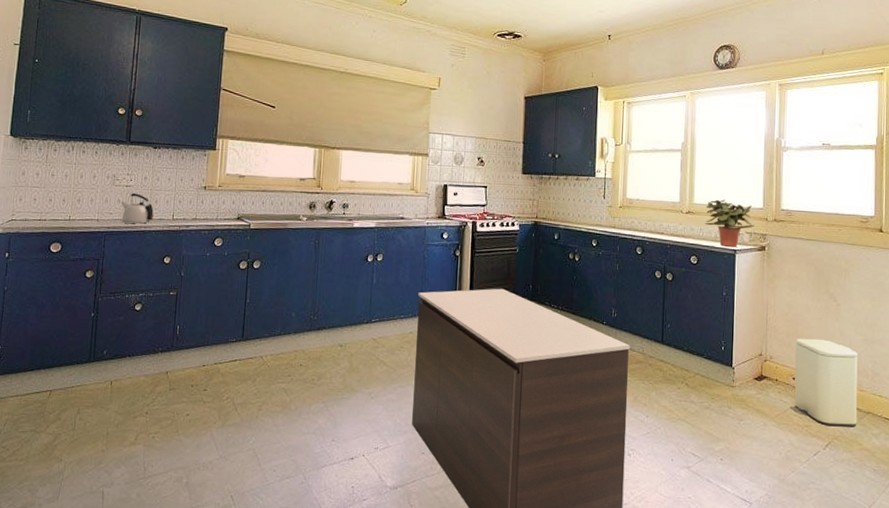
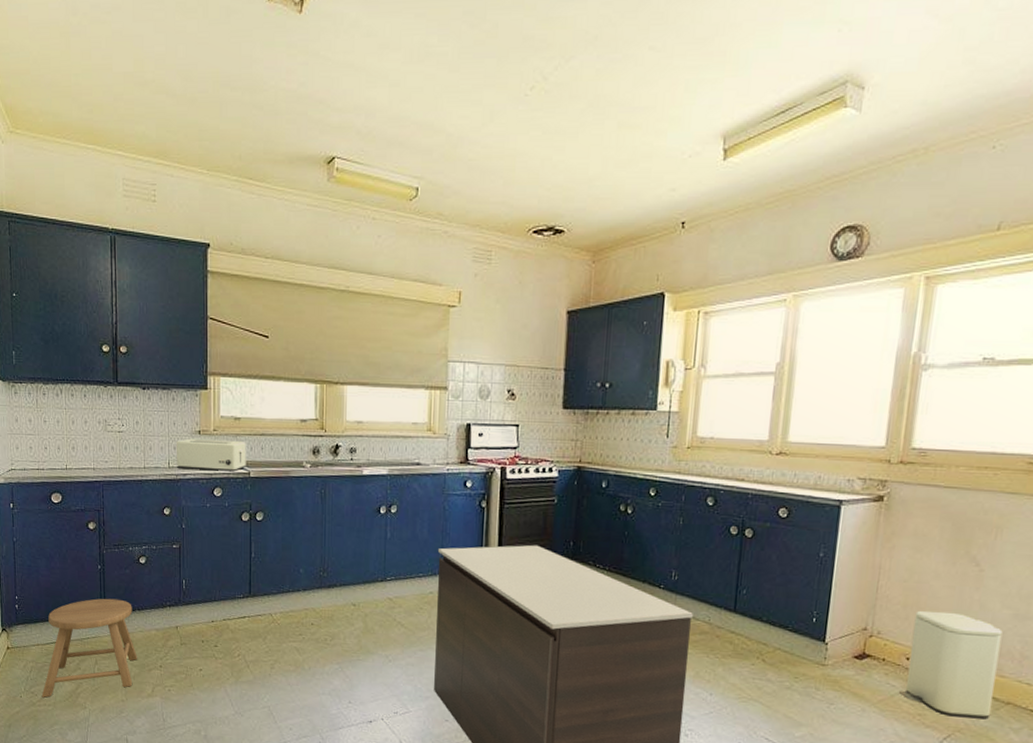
stool: none [14,345,124,452] -> present [41,598,138,698]
kettle: present [120,193,154,224] -> none [114,439,149,473]
toaster: none [180,193,249,224] -> present [175,438,246,472]
potted plant: present [705,199,755,248] -> none [801,436,871,498]

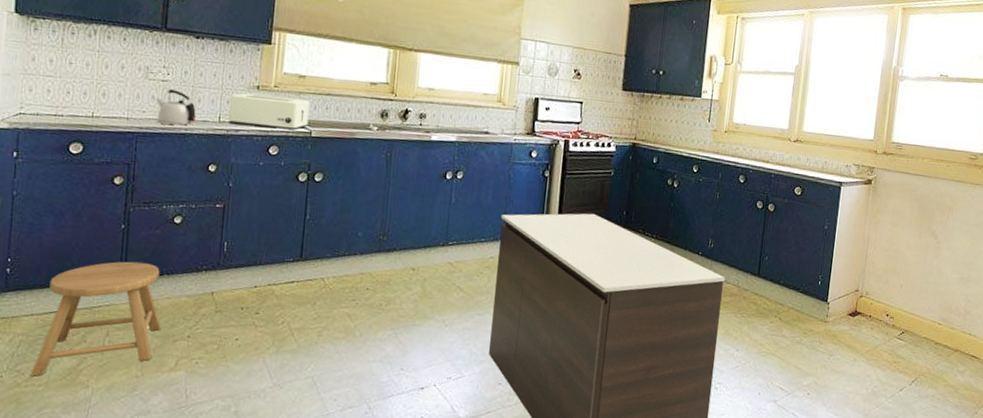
kettle: none [114,439,149,473] -> present [155,89,196,125]
pedal bin: present [899,610,1003,719] -> none [881,275,953,364]

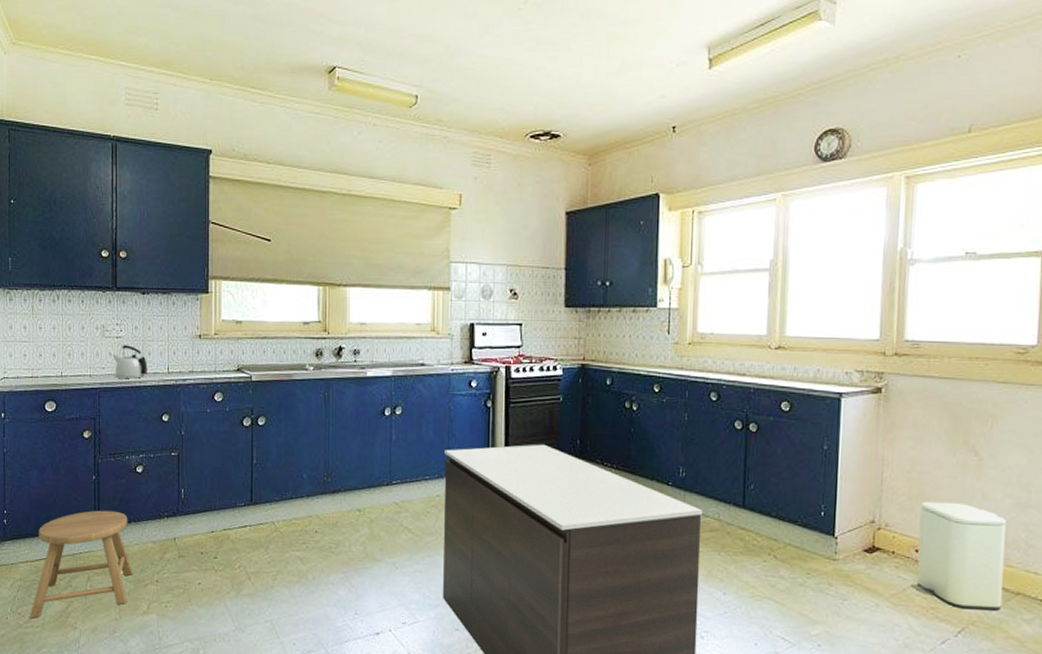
toaster: present [228,93,310,131] -> none [175,343,248,376]
pedal bin: none [881,275,953,364] -> present [911,501,1007,611]

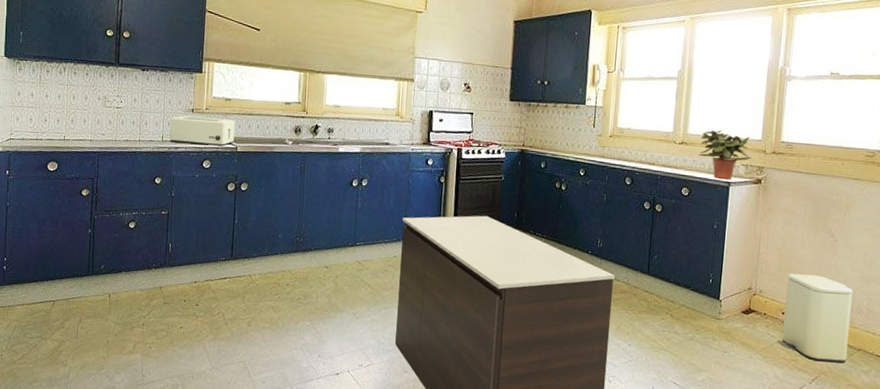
stool: present [29,510,133,619] -> none [23,260,122,356]
kettle: present [112,345,147,379] -> none [112,115,144,145]
toaster: none [175,343,248,376] -> present [169,115,235,147]
potted plant: none [800,330,868,391] -> present [699,130,752,181]

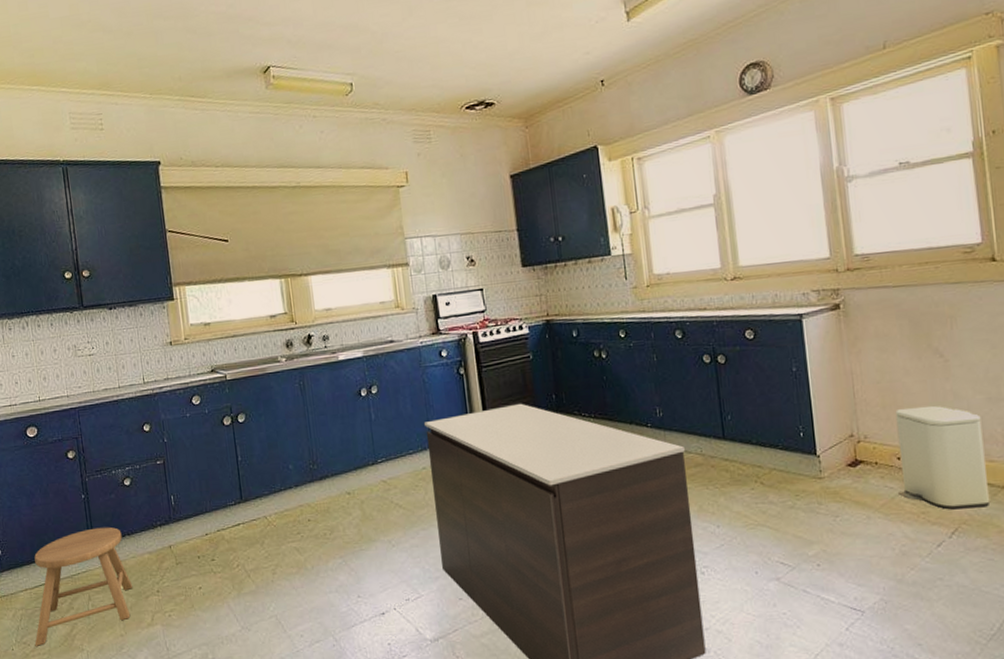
stool: none [23,260,122,356] -> present [34,527,133,646]
toaster: present [169,115,235,147] -> none [148,346,222,383]
potted plant: present [699,130,752,181] -> none [755,255,822,314]

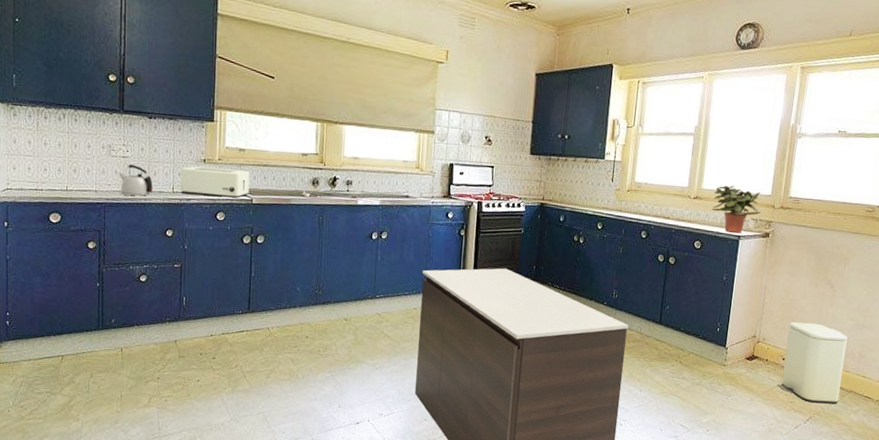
stool: present [34,527,133,646] -> none [31,314,135,411]
kettle: none [87,361,124,396] -> present [118,164,153,196]
toaster: none [148,346,222,383] -> present [180,166,250,198]
potted plant: none [755,255,822,314] -> present [712,185,761,234]

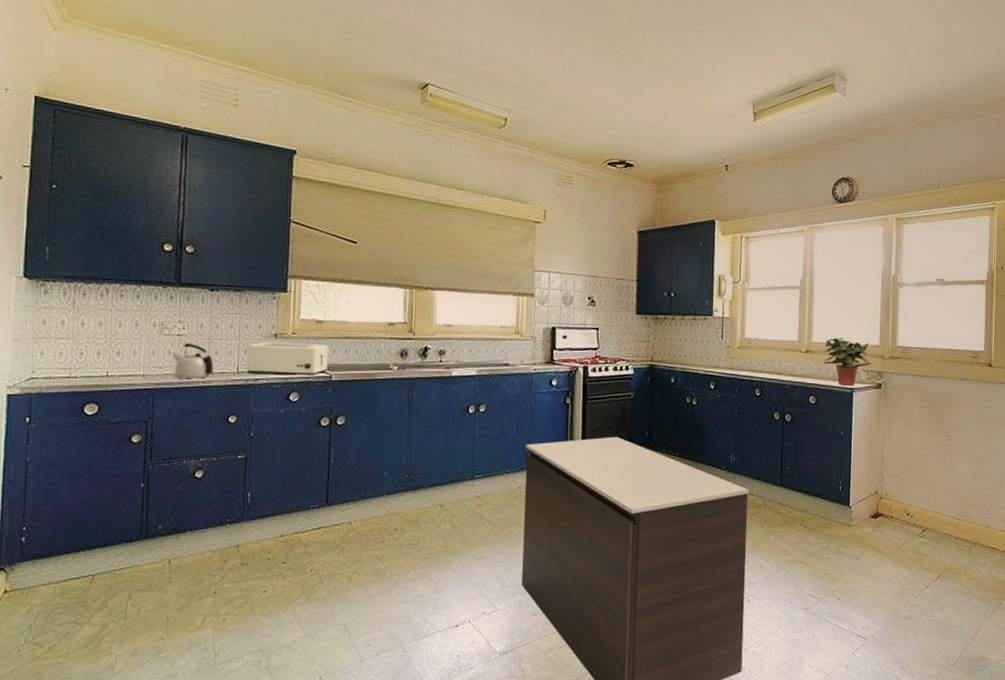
pedal bin: present [777,321,848,404] -> none [904,474,968,559]

